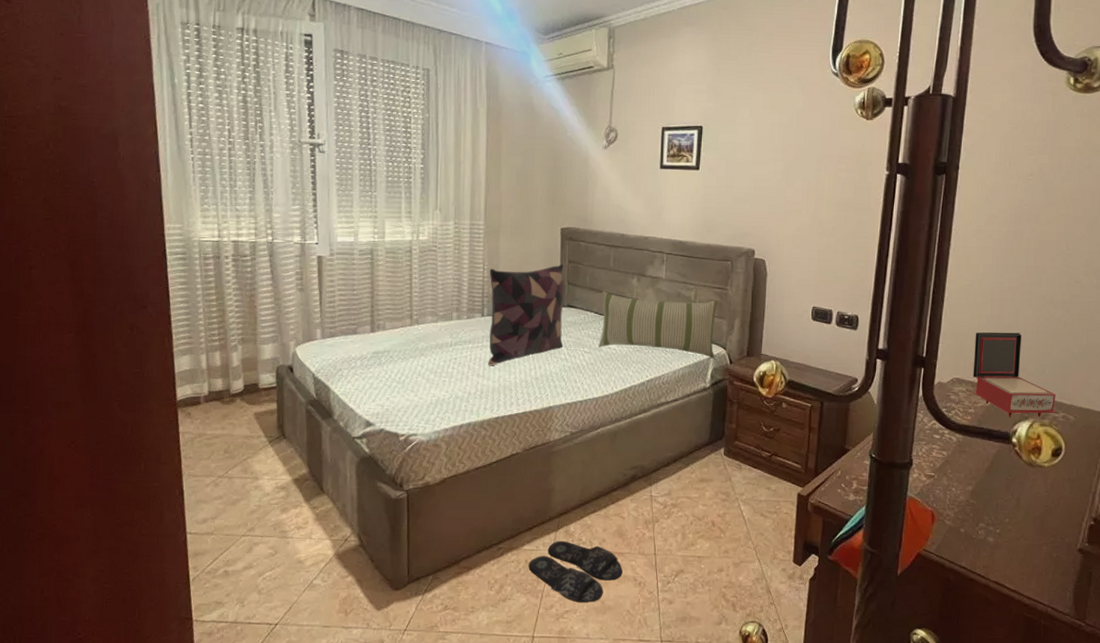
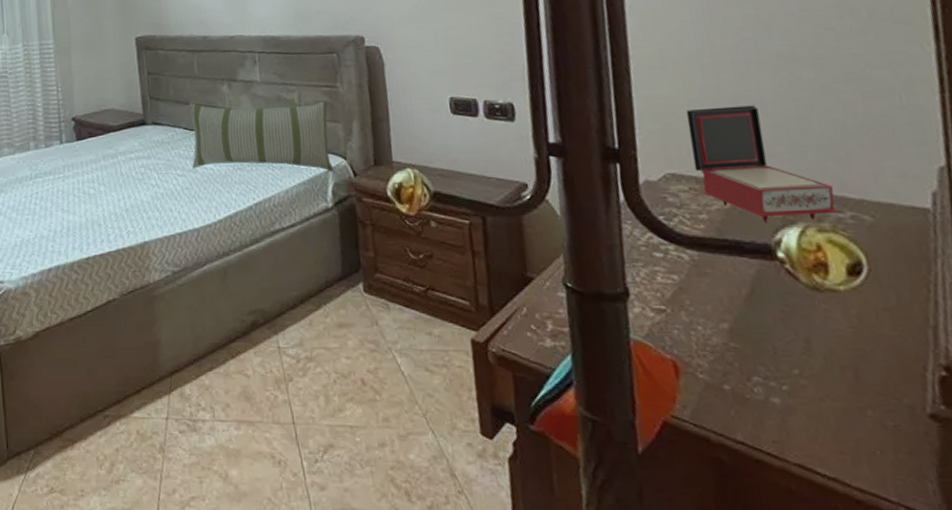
pillow: present [488,264,564,366] -> none [63,76,153,199]
slippers: present [528,540,623,602] -> none [141,406,256,486]

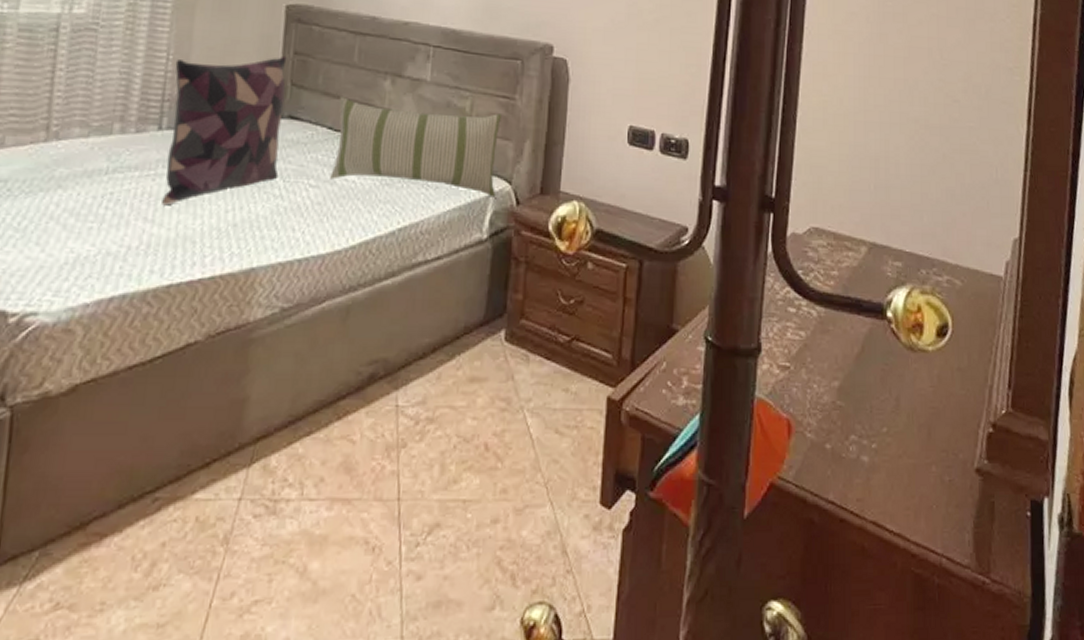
pillow: none [63,76,153,199] -> present [162,55,287,206]
jewelry box: present [686,105,839,222] -> none [835,164,939,282]

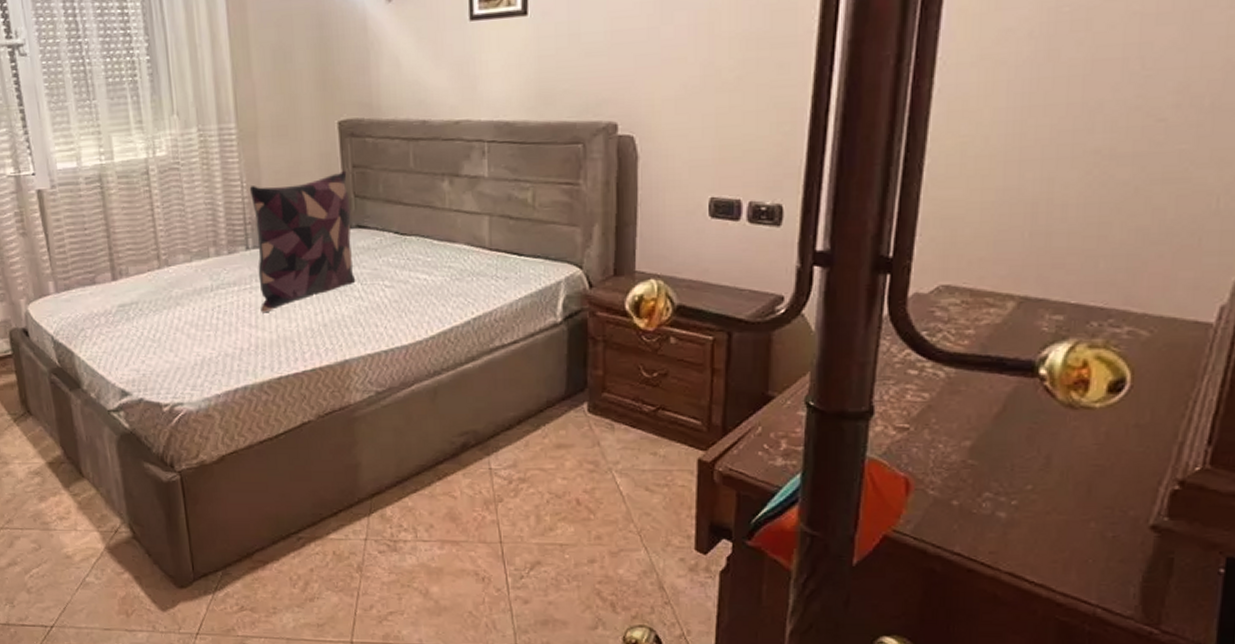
pillow: present [330,97,501,198] -> none [401,201,566,283]

